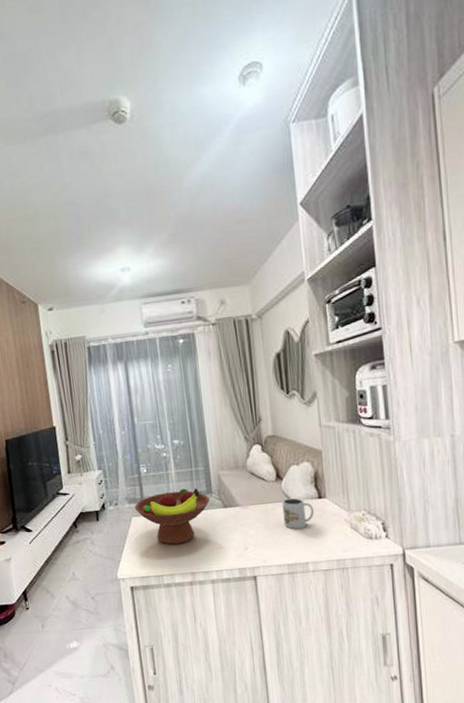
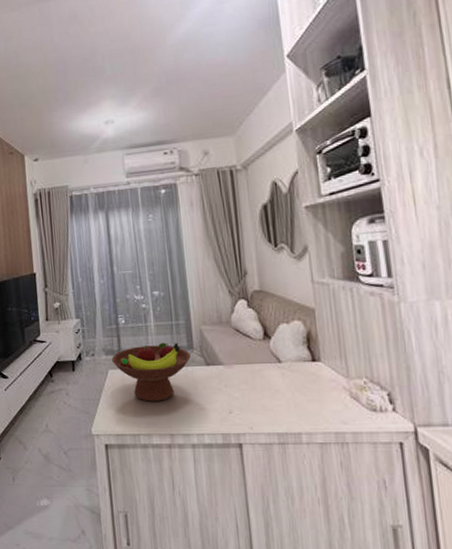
mug: present [282,497,314,529] -> none [270,359,307,395]

